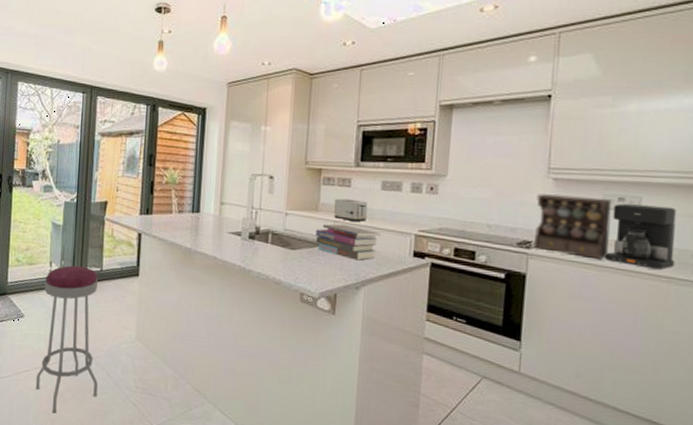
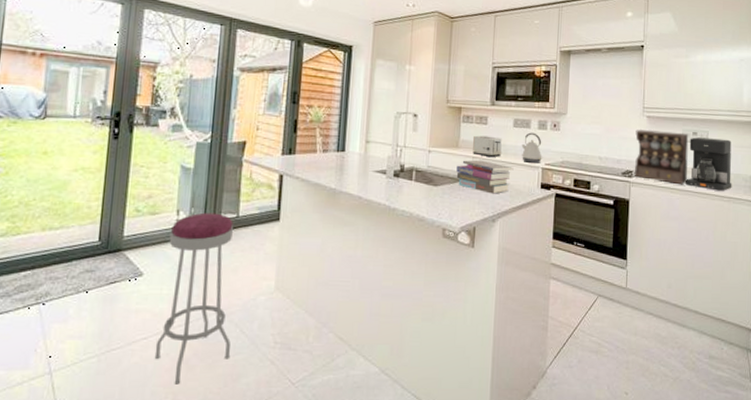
kettle: none [390,196,416,229] -> present [521,132,542,163]

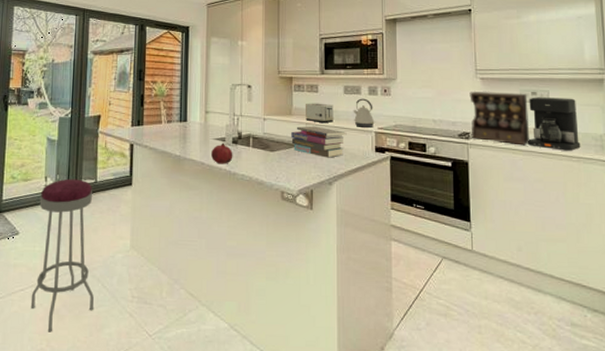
fruit: none [369,175,394,199] -> present [210,142,233,164]

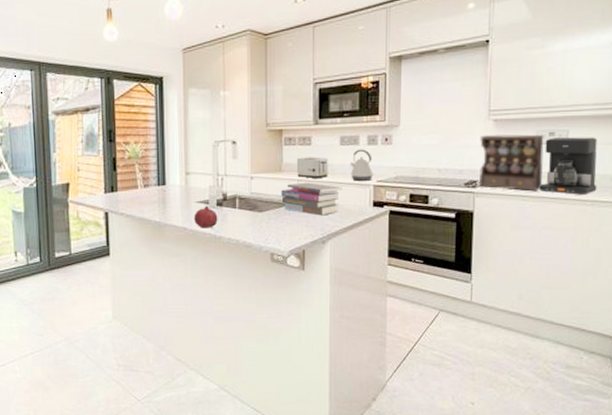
bar stool: present [30,179,94,332] -> none [11,252,79,403]

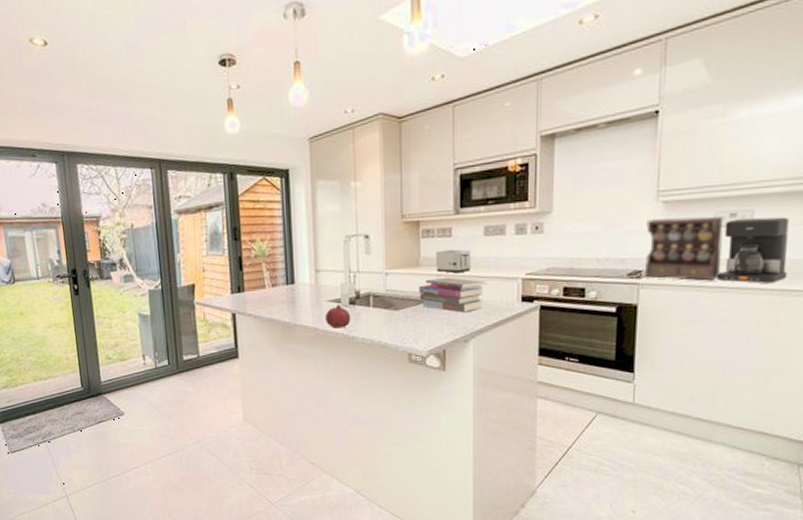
kettle: present [350,149,374,181] -> none [495,239,522,274]

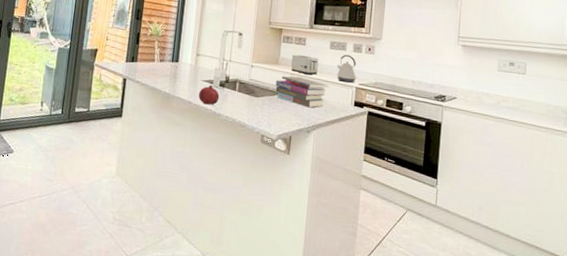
kettle: none [495,239,522,274] -> present [337,54,357,83]
spice rack: present [645,215,724,281] -> none [448,56,505,113]
coffee maker: present [717,217,790,284] -> none [500,67,551,122]

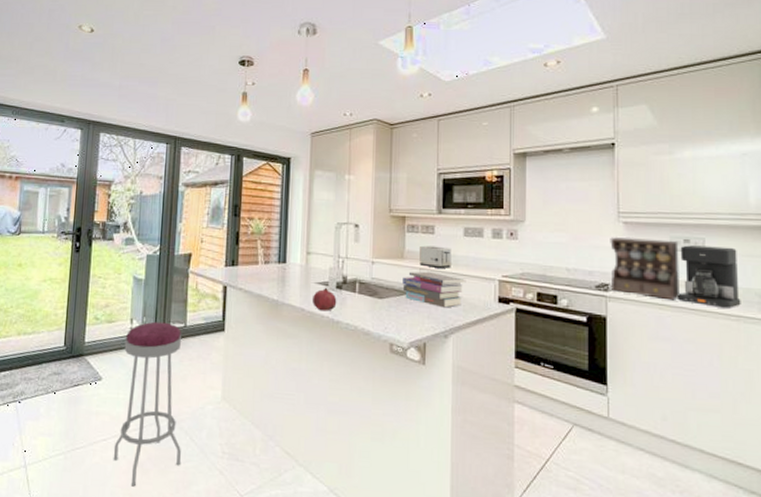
bar stool: none [19,105,85,244] -> present [113,321,181,487]
kettle: present [337,54,357,83] -> none [474,242,499,275]
spice rack: none [448,56,505,113] -> present [610,236,681,301]
coffee maker: none [500,67,551,122] -> present [678,245,741,308]

